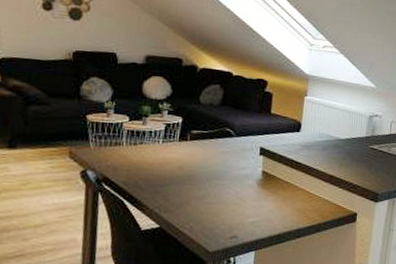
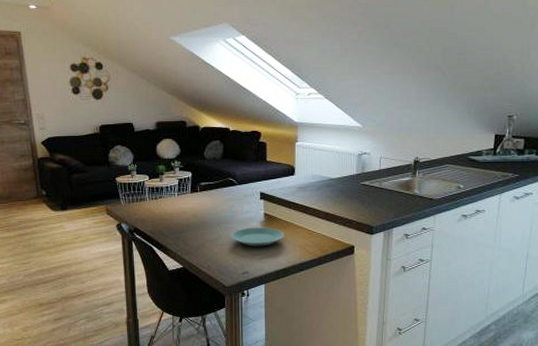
plate: none [221,185,283,208] -> present [231,227,285,247]

